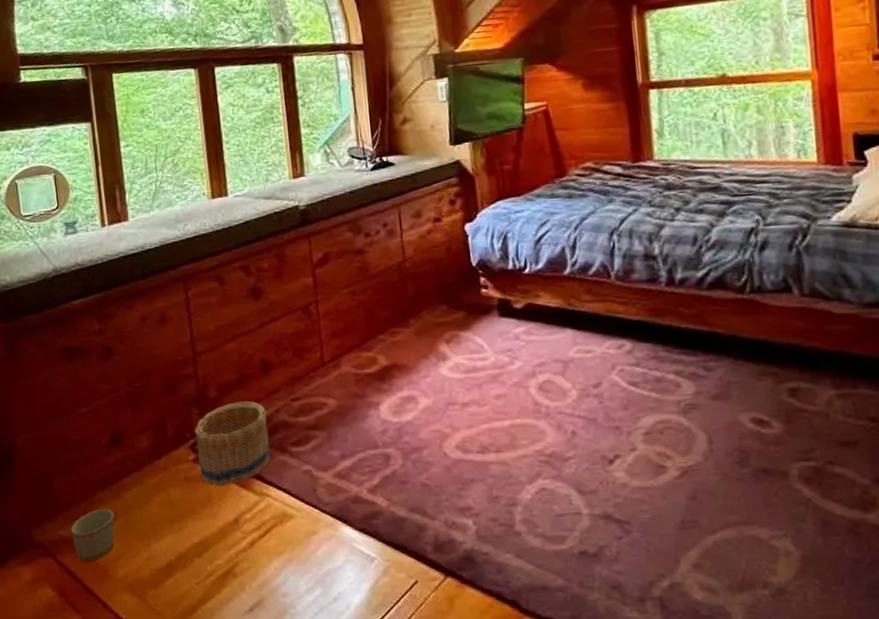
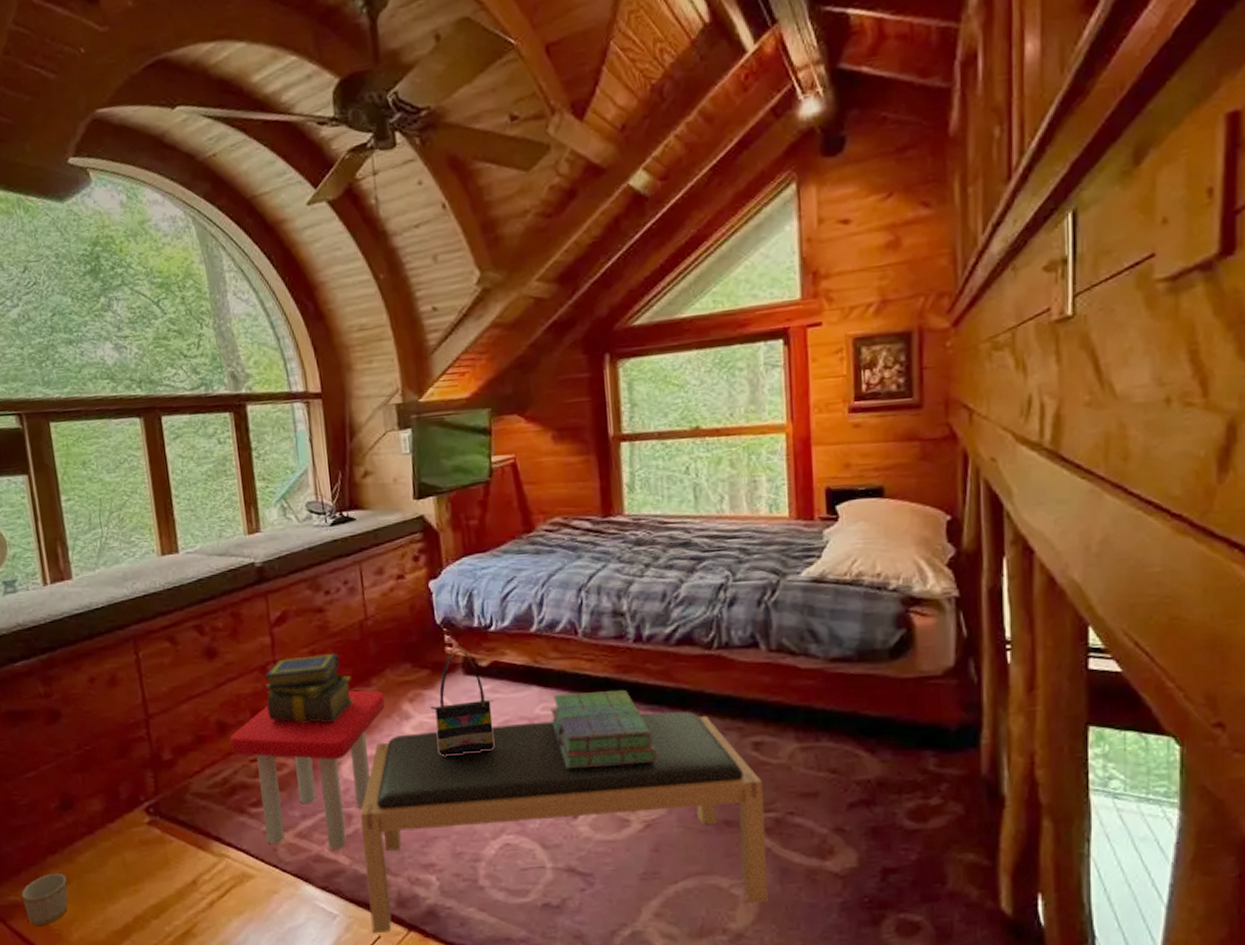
basket: present [194,401,271,486] -> none [148,763,229,848]
stool: none [273,331,423,490] -> present [230,690,385,849]
stack of books: none [307,295,393,363] -> present [265,654,354,723]
bench: none [398,356,810,577] -> present [360,712,768,933]
tote bag: none [467,289,530,398] -> present [430,647,495,756]
stack of books: none [584,334,693,413] -> present [550,690,658,769]

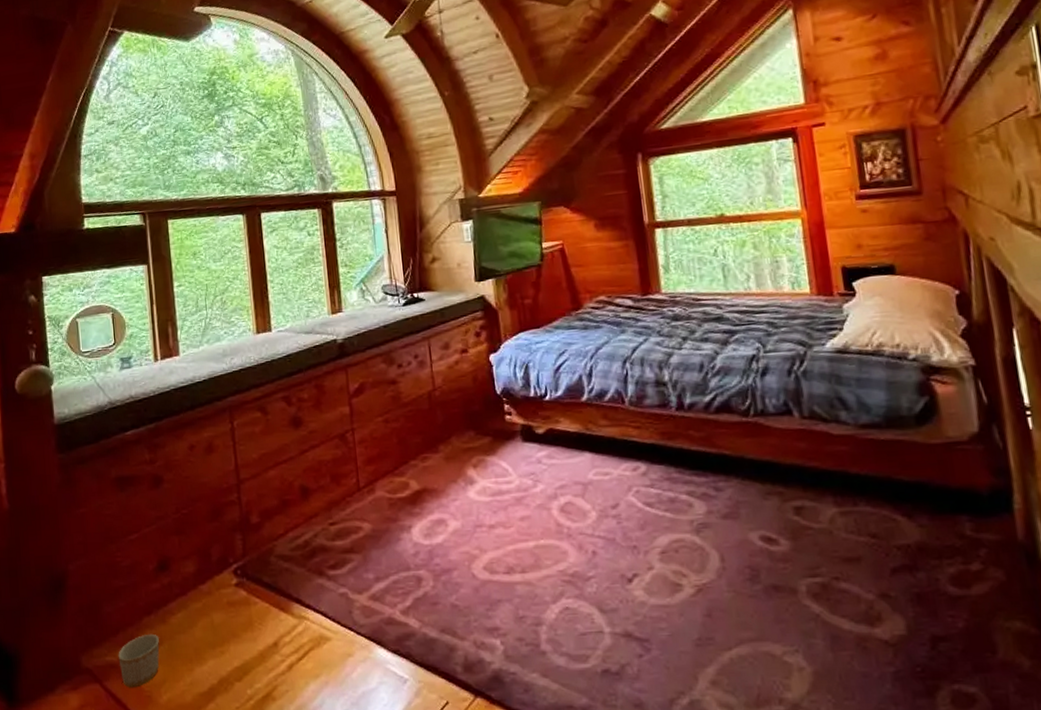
stool: present [230,690,385,849] -> none [312,456,452,612]
stack of books: present [265,654,354,723] -> none [344,422,424,488]
bench: present [360,712,768,933] -> none [429,477,821,698]
tote bag: present [430,647,495,756] -> none [493,415,552,520]
stack of books: present [550,690,658,769] -> none [602,456,705,533]

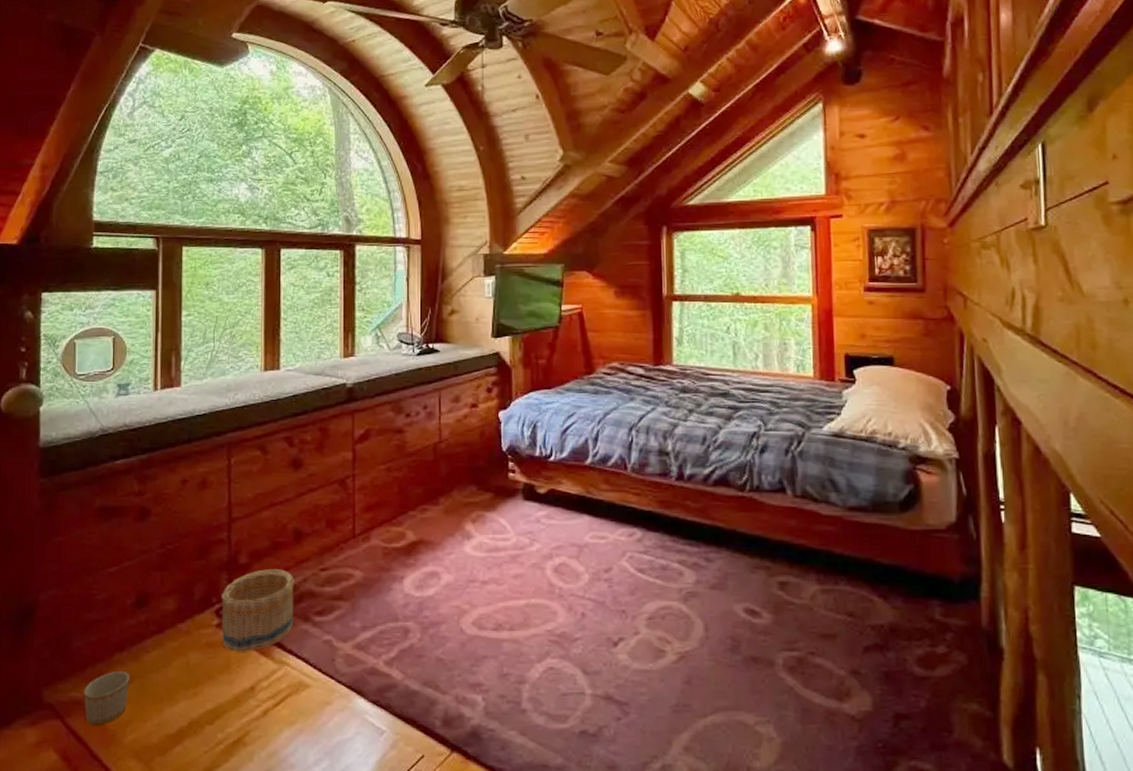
basket: none [237,526,309,610] -> present [221,569,295,652]

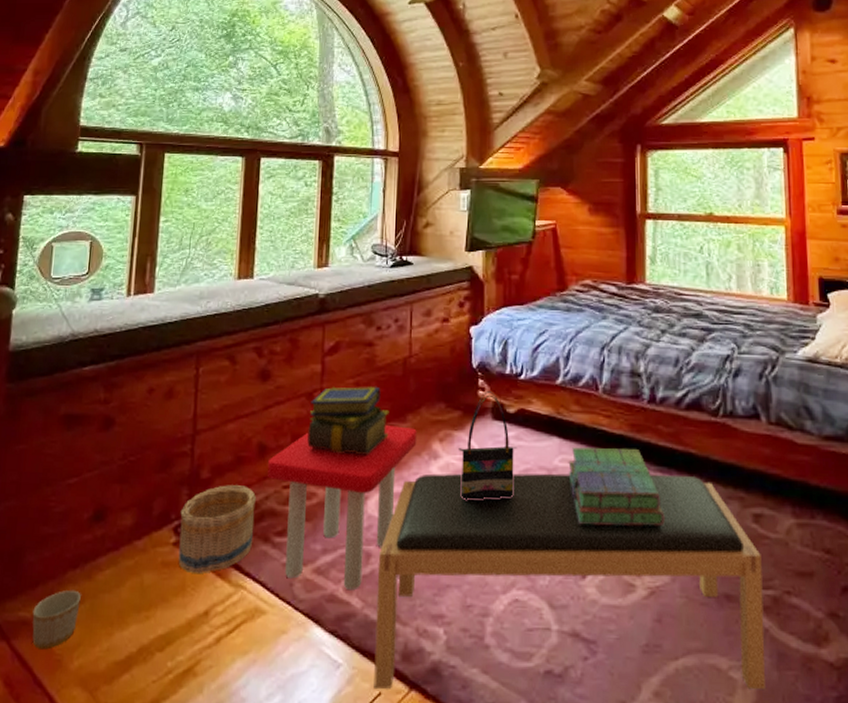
stool: none [305,507,450,663] -> present [268,424,417,589]
stack of books: none [342,472,422,537] -> present [307,387,389,455]
bench: none [416,548,790,752] -> present [374,473,765,690]
tote bag: none [491,473,548,576] -> present [458,391,517,500]
stack of books: none [599,524,693,597] -> present [568,447,665,526]

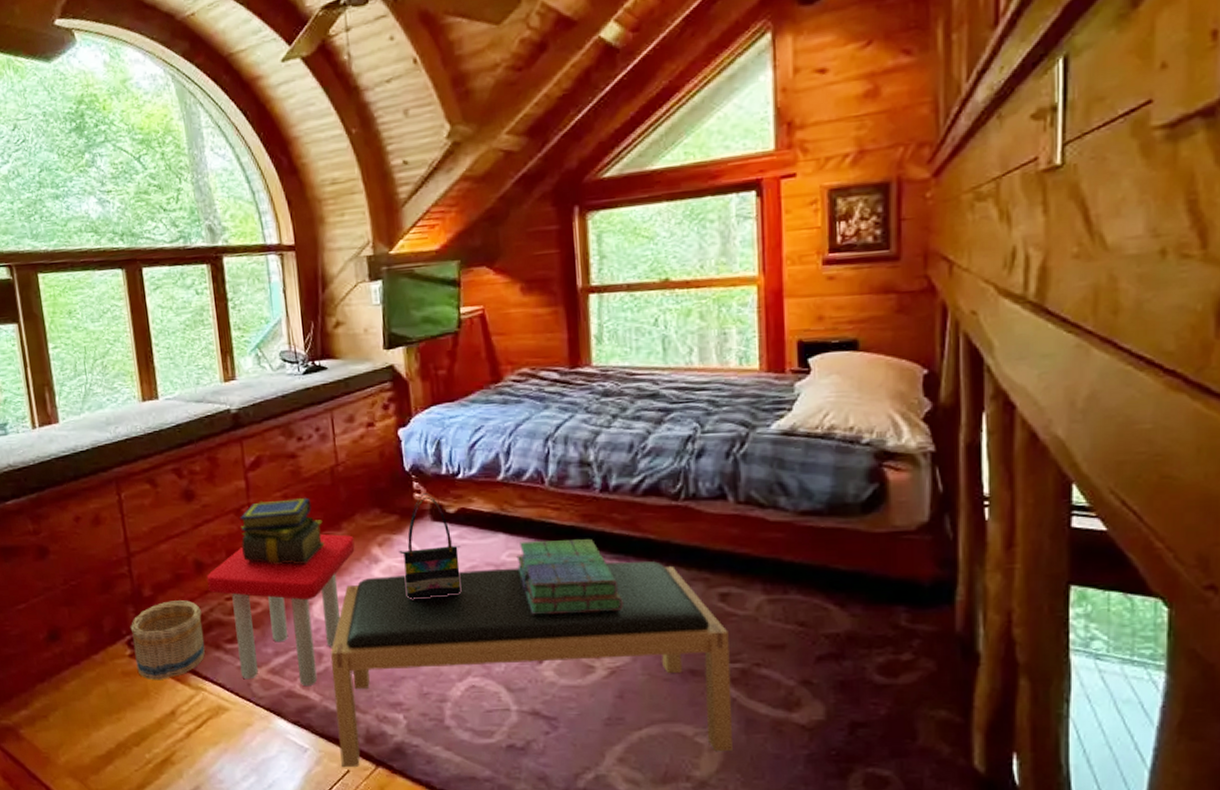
planter: present [32,590,81,649] -> none [13,701,56,749]

